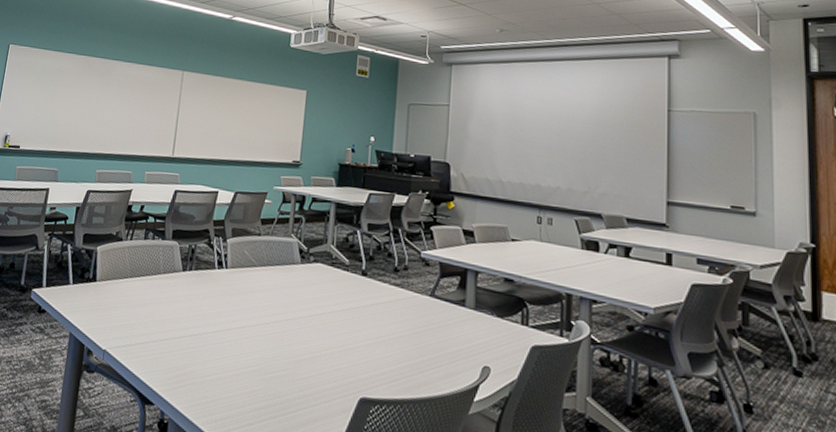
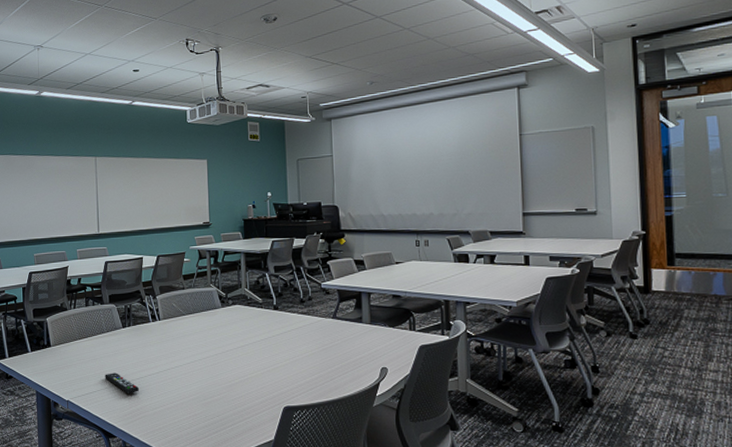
remote control: none [152,323,190,353] -> present [105,373,139,393]

